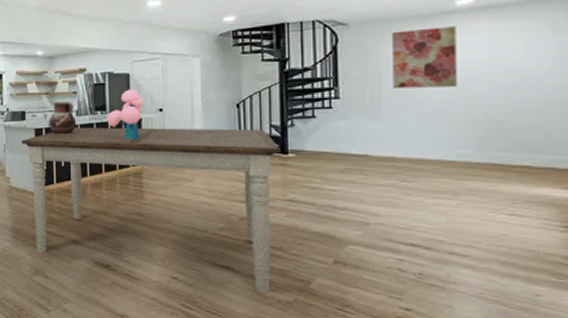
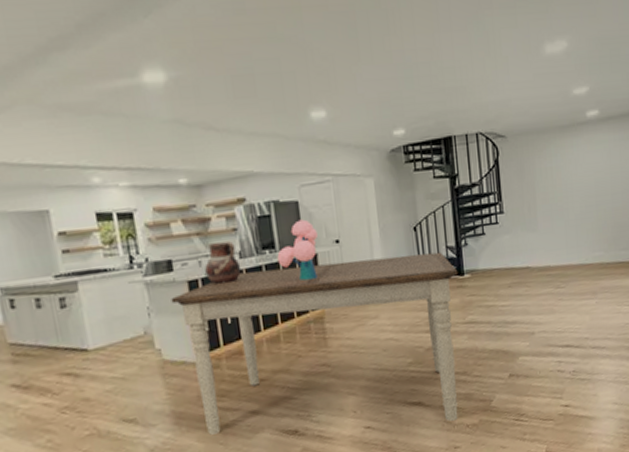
wall art: present [392,26,457,89] -> none [541,137,591,200]

